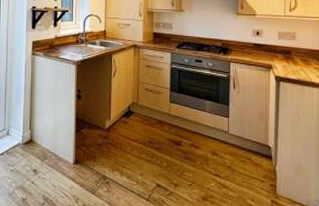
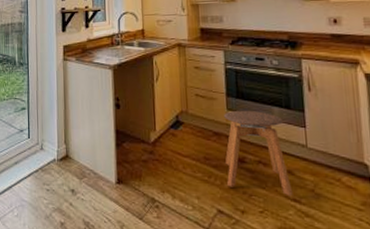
stool: none [165,102,215,172] -> present [224,110,293,197]

